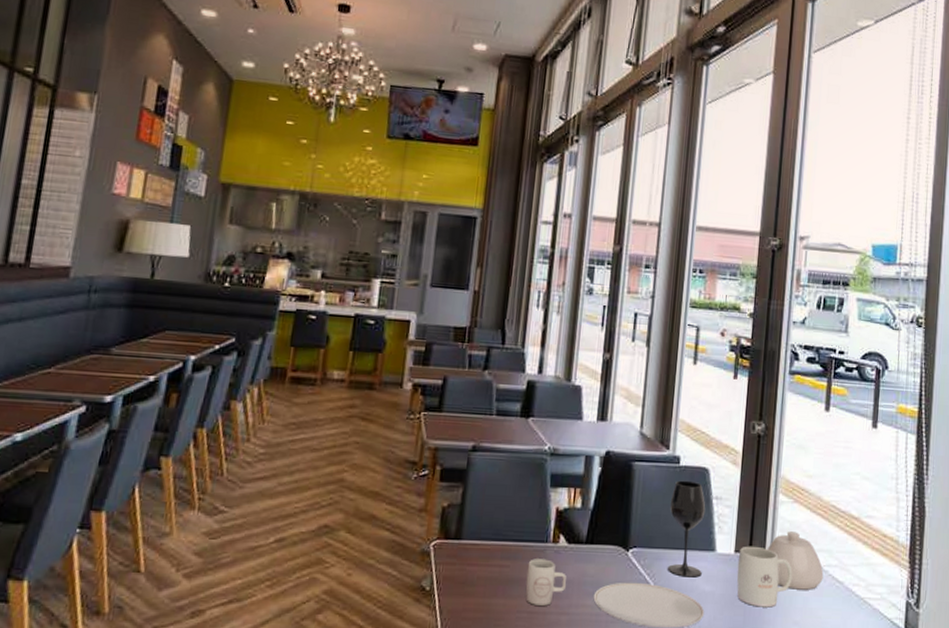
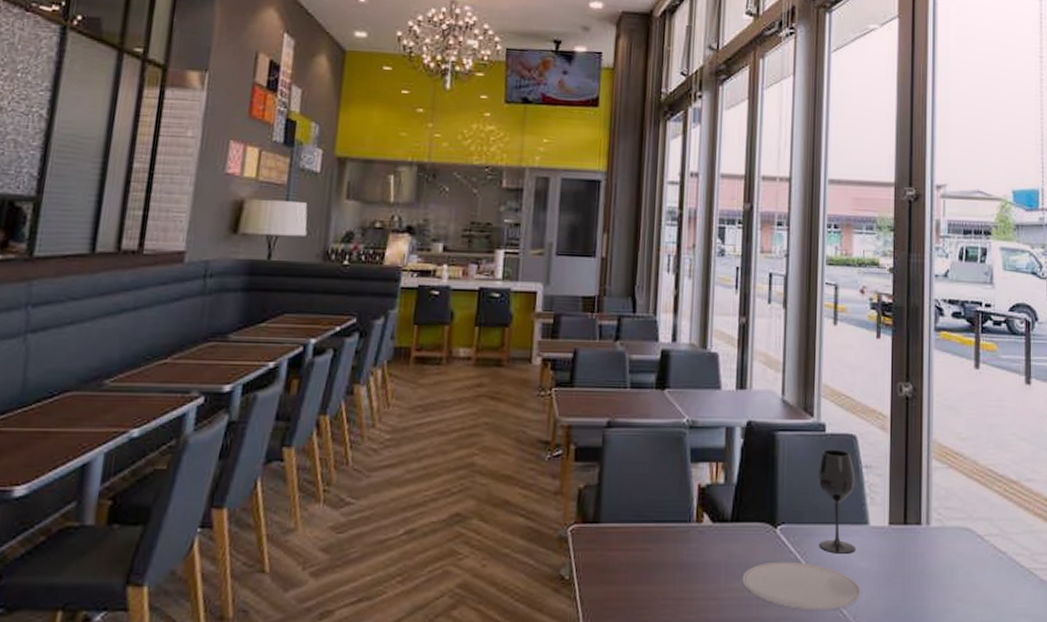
mug: present [525,559,567,606] -> none [670,540,713,591]
mug: present [736,546,792,608] -> none [892,517,951,583]
sugar bowl: present [767,531,824,590] -> none [923,499,985,562]

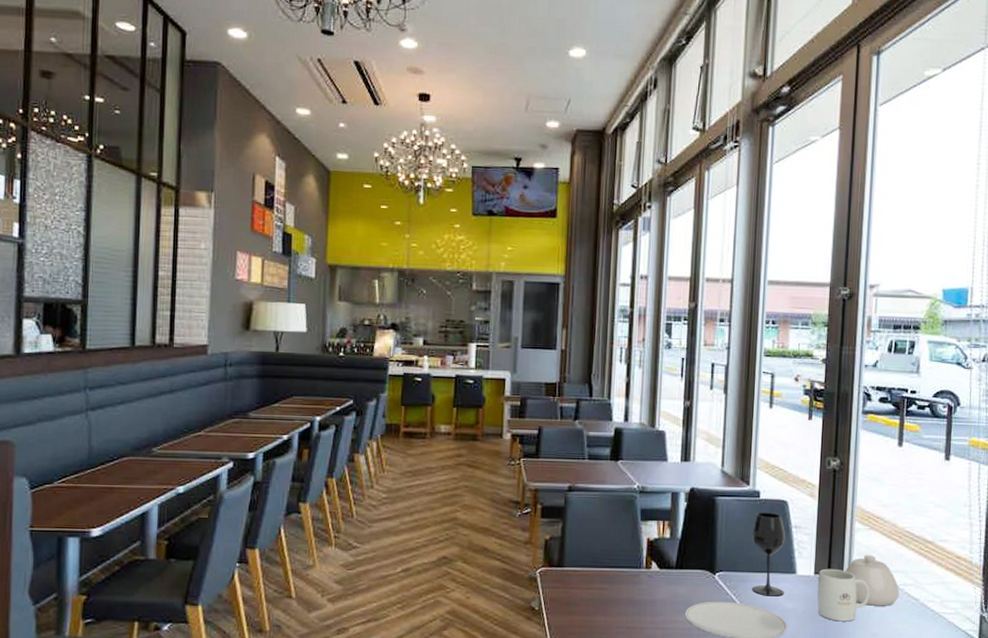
mug: none [892,517,951,583] -> present [817,568,869,622]
sugar bowl: none [923,499,985,562] -> present [845,555,900,606]

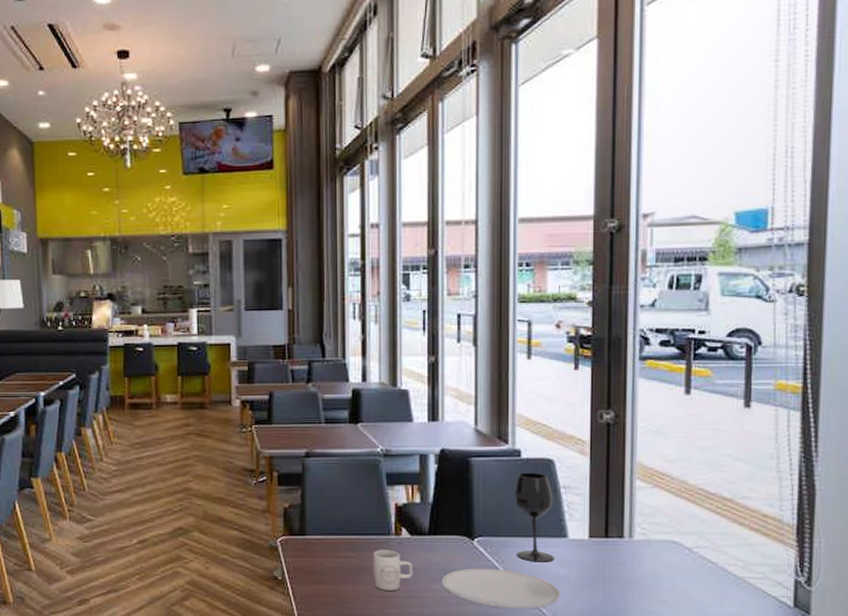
mug: none [623,582,660,622] -> present [373,550,414,591]
mug: present [817,568,869,622] -> none [593,531,656,588]
sugar bowl: present [845,555,900,606] -> none [625,516,693,571]

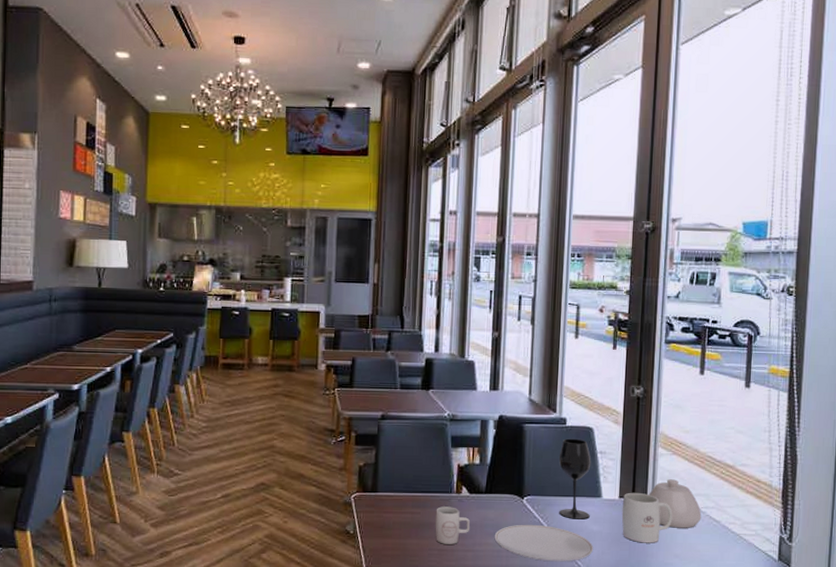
mug: none [593,531,656,588] -> present [621,492,672,543]
sugar bowl: none [625,516,693,571] -> present [648,479,702,528]

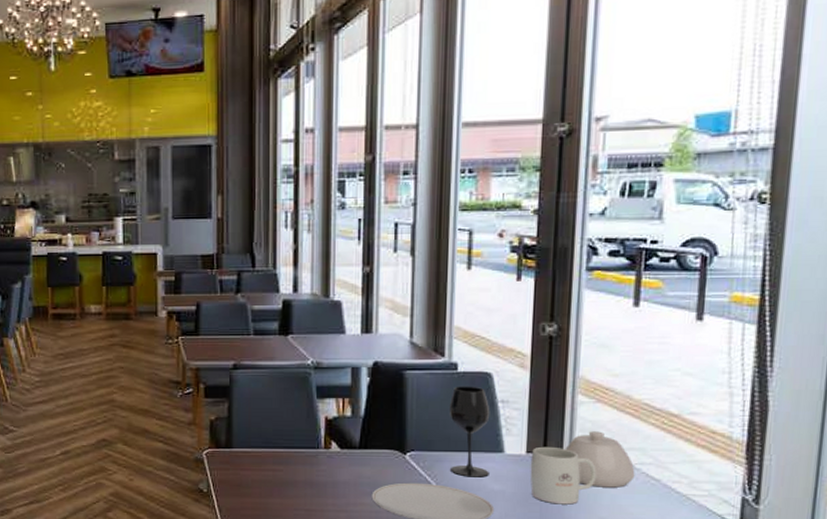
mug: present [435,506,471,544] -> none [301,463,343,504]

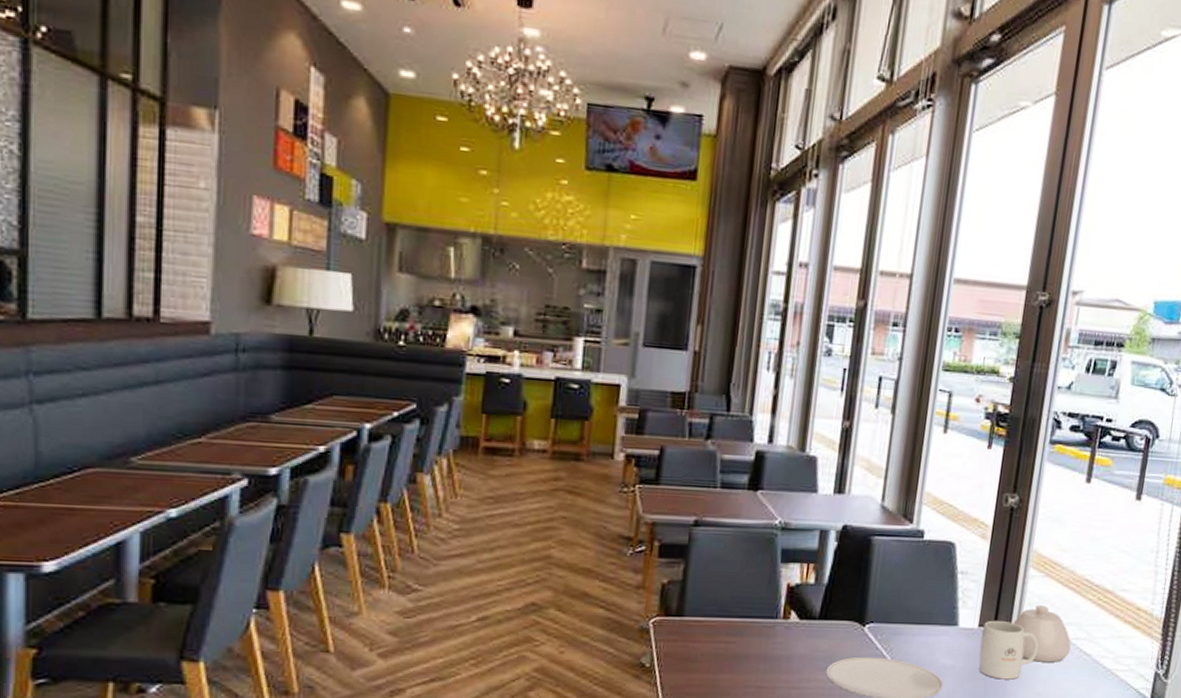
wineglass: present [449,386,490,477] -> none [906,555,950,652]

